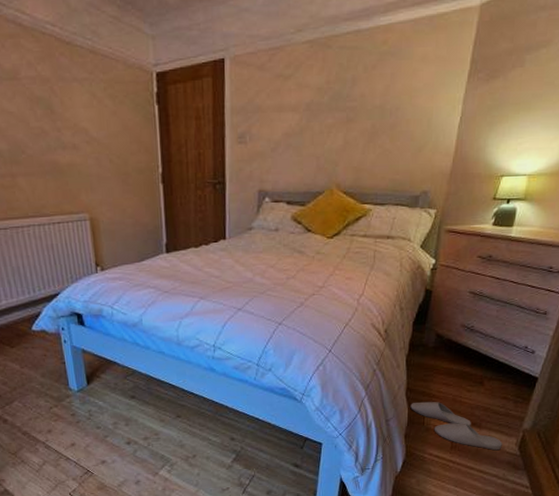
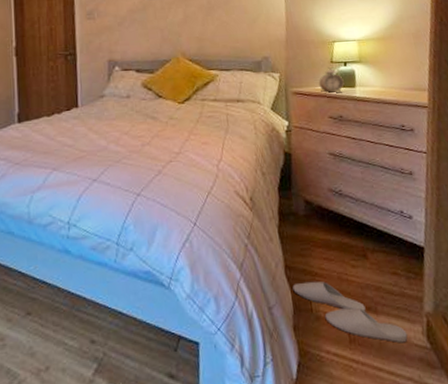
alarm clock: none [475,202,502,234] -> present [318,65,345,94]

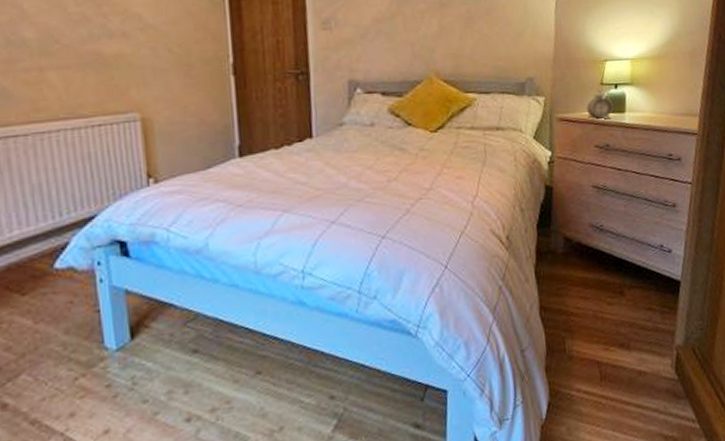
slippers: present [292,281,408,343] -> none [547,320,657,377]

